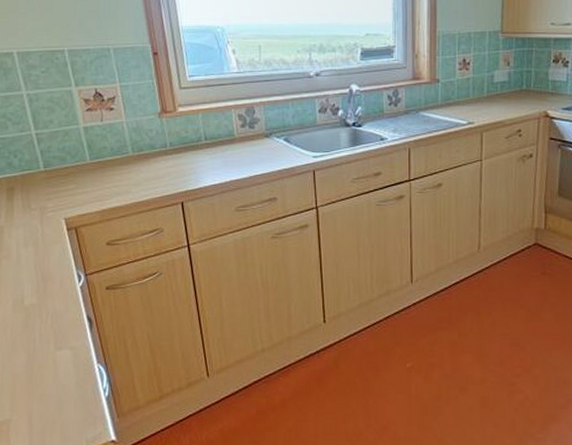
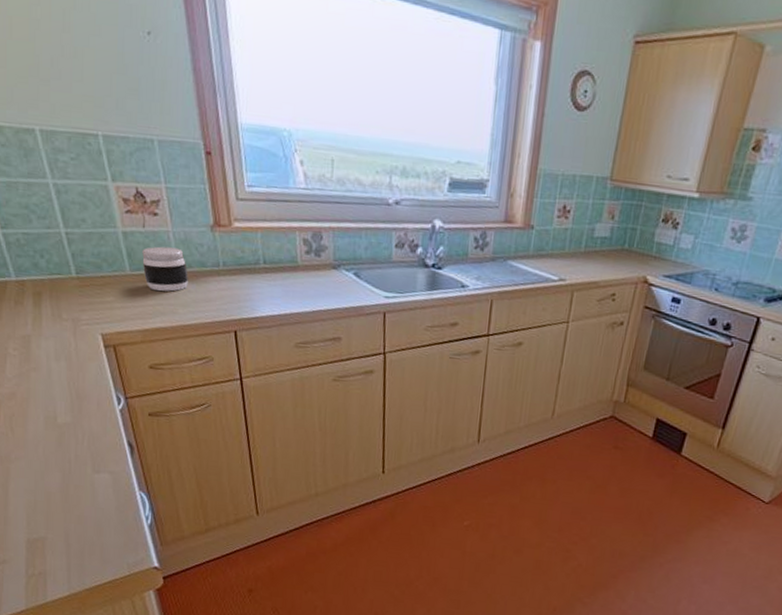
jar: none [100,136,140,174] -> present [142,246,188,292]

